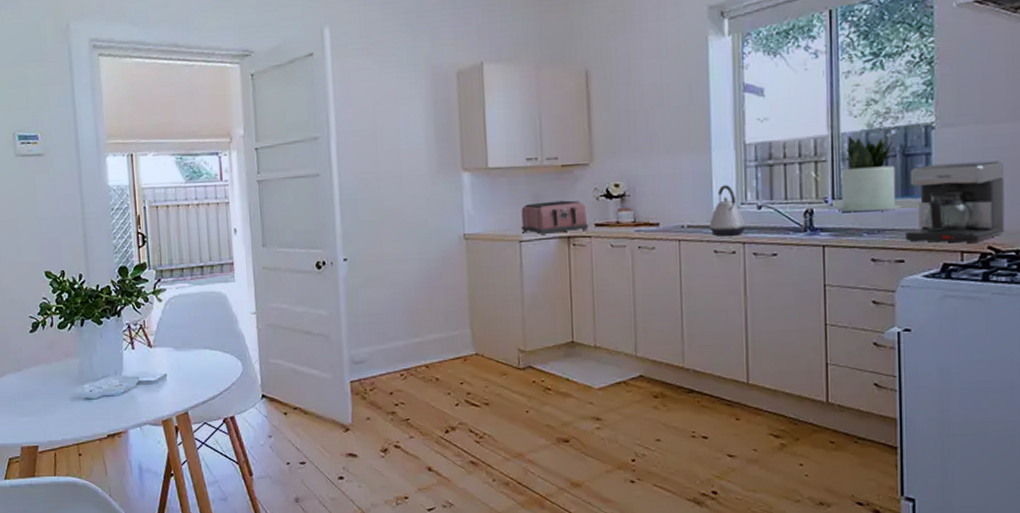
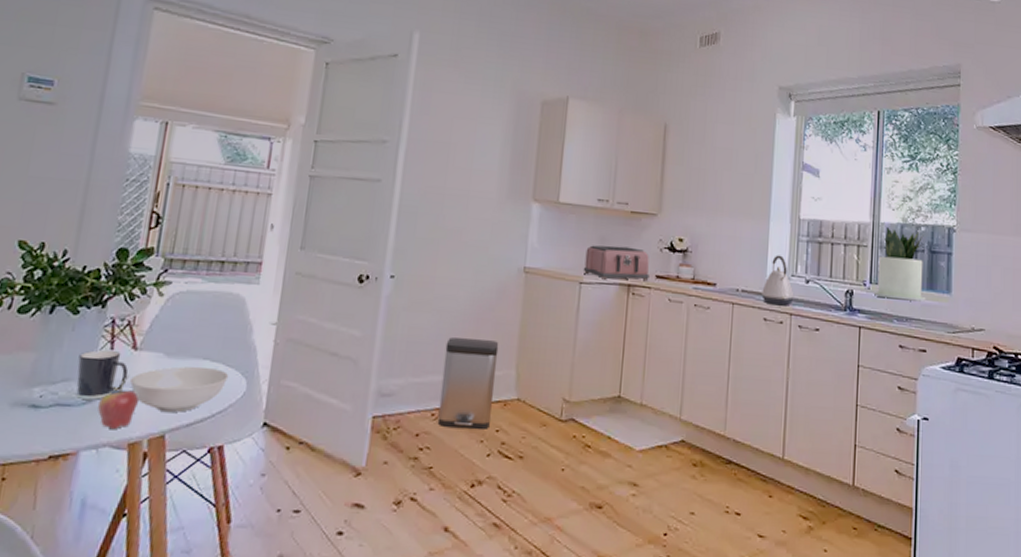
mug: none [110,350,150,390] -> present [76,350,129,400]
fruit: none [133,367,162,412] -> present [97,375,139,430]
bowl: none [153,355,227,395] -> present [130,366,229,413]
pedal bin: none [403,305,455,384] -> present [437,337,499,429]
coffee maker: present [905,160,1005,243] -> none [928,263,1007,341]

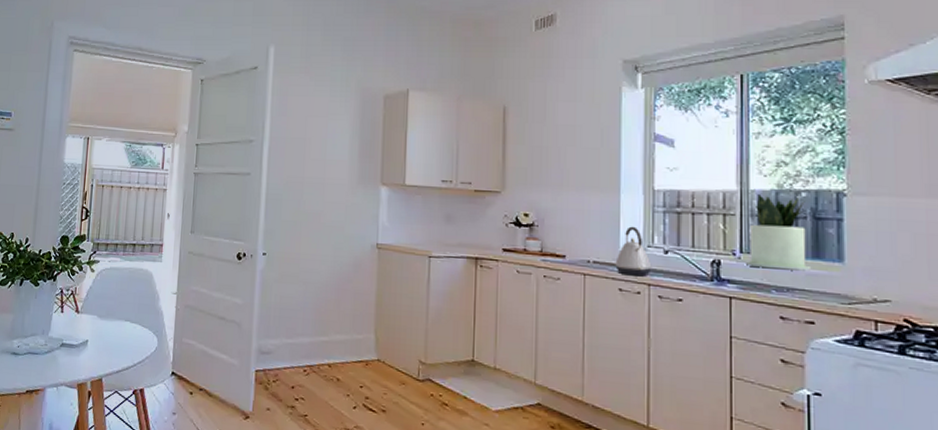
mug: present [76,350,129,400] -> none [40,313,74,350]
fruit: present [97,375,139,430] -> none [56,332,82,373]
bowl: present [130,366,229,413] -> none [76,326,144,362]
pedal bin: present [437,337,499,429] -> none [309,305,358,385]
toaster: present [583,245,649,282] -> none [431,222,496,255]

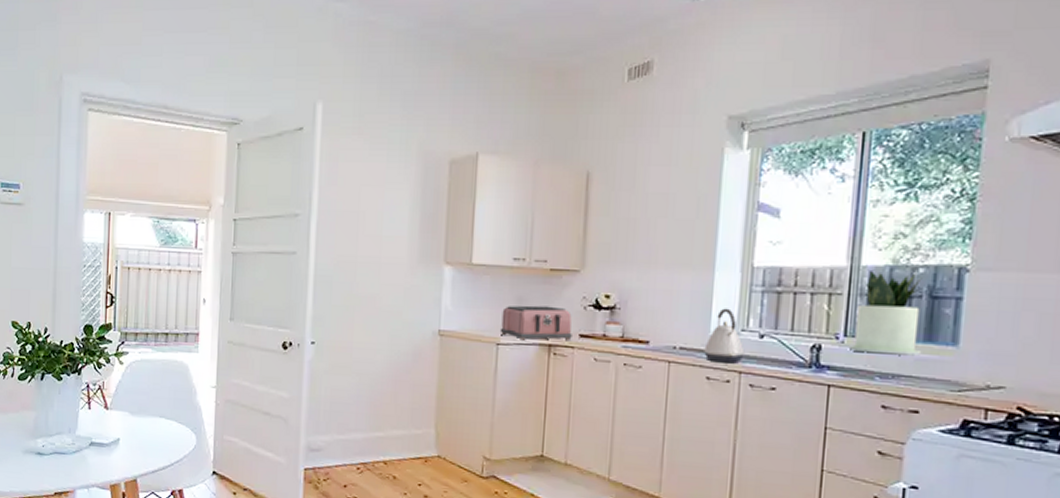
toaster: none [431,222,496,255] -> present [499,305,572,341]

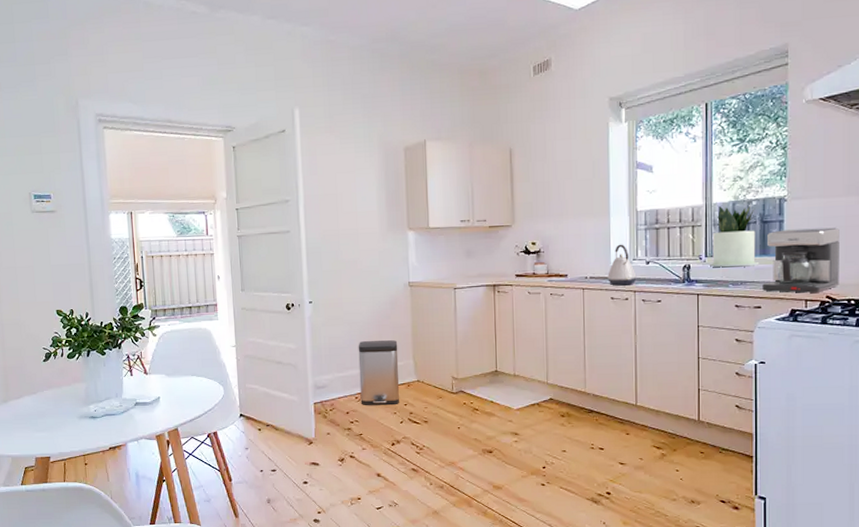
pedal bin: none [363,398,417,483] -> present [358,340,400,405]
toaster: present [499,305,572,341] -> none [455,255,510,284]
coffee maker: none [923,310,1045,401] -> present [762,227,840,293]

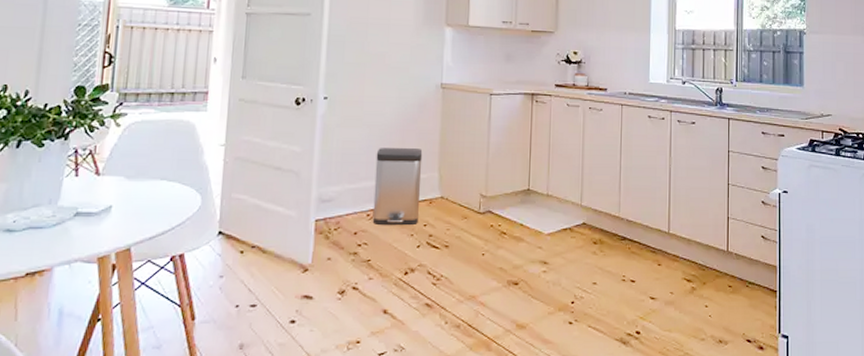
kettle: present [607,244,637,286] -> none [646,61,673,105]
planter: present [709,204,760,268] -> none [739,33,783,96]
coffee maker: present [762,227,840,293] -> none [785,61,850,124]

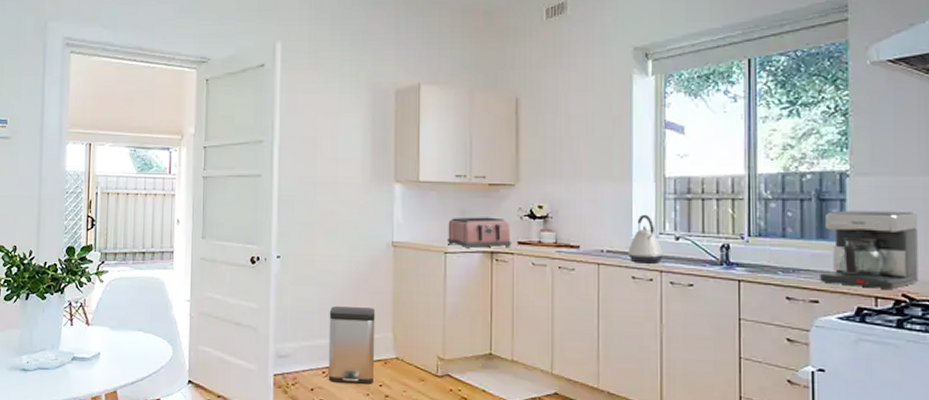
toaster: none [492,61,550,91] -> present [447,217,511,249]
kettle: none [646,61,673,105] -> present [628,214,664,264]
coffee maker: none [785,61,850,124] -> present [820,210,919,289]

